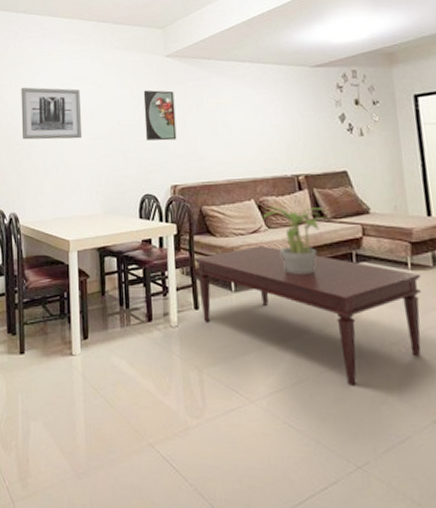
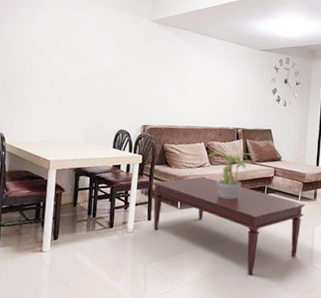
wall art: present [21,87,83,140] -> none [15,24,74,77]
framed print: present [143,90,177,141] -> none [126,45,155,90]

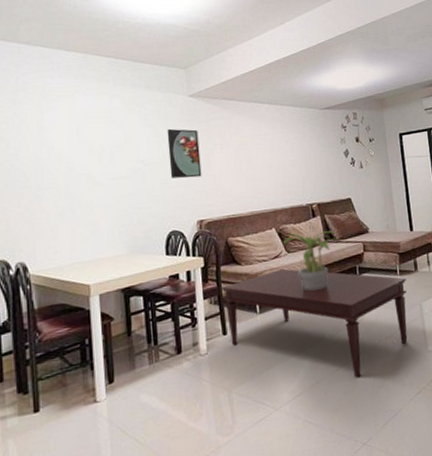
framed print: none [126,45,155,90] -> present [167,128,202,179]

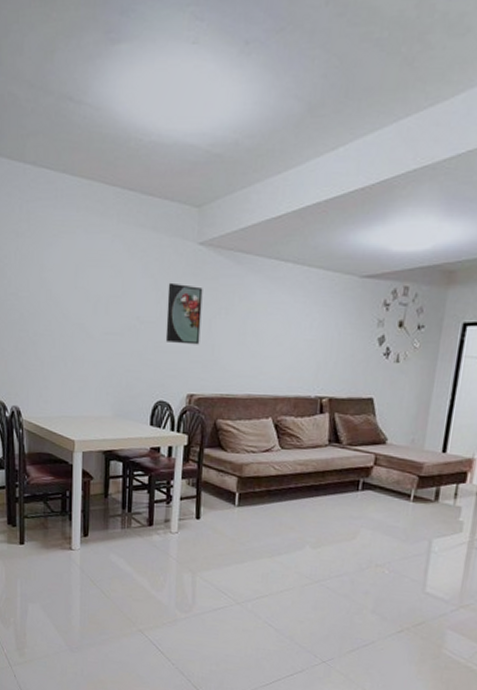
coffee table: present [220,268,408,378] -> none [201,464,420,598]
potted plant: present [282,231,342,291] -> none [277,427,349,496]

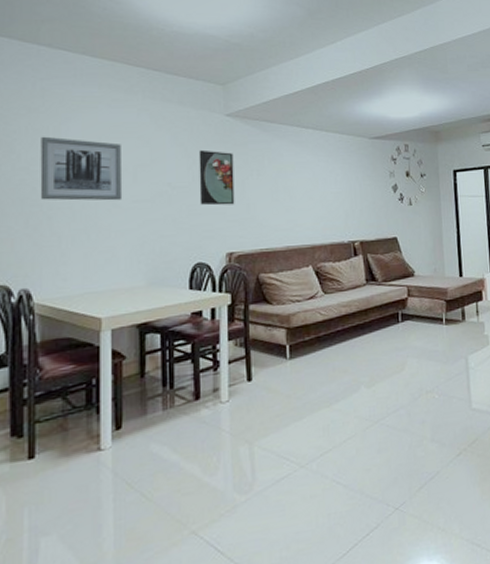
wall art: none [26,262,96,332] -> present [40,136,123,201]

